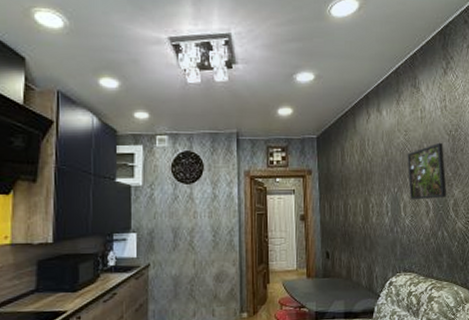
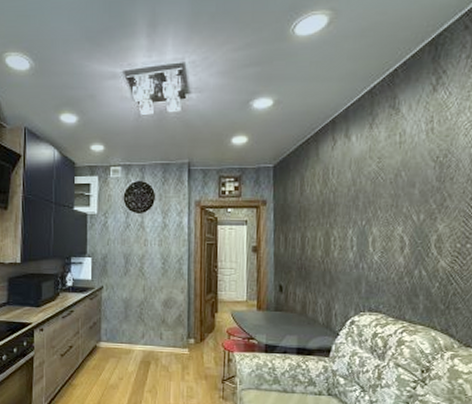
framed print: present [407,142,447,200] -> none [379,170,429,235]

